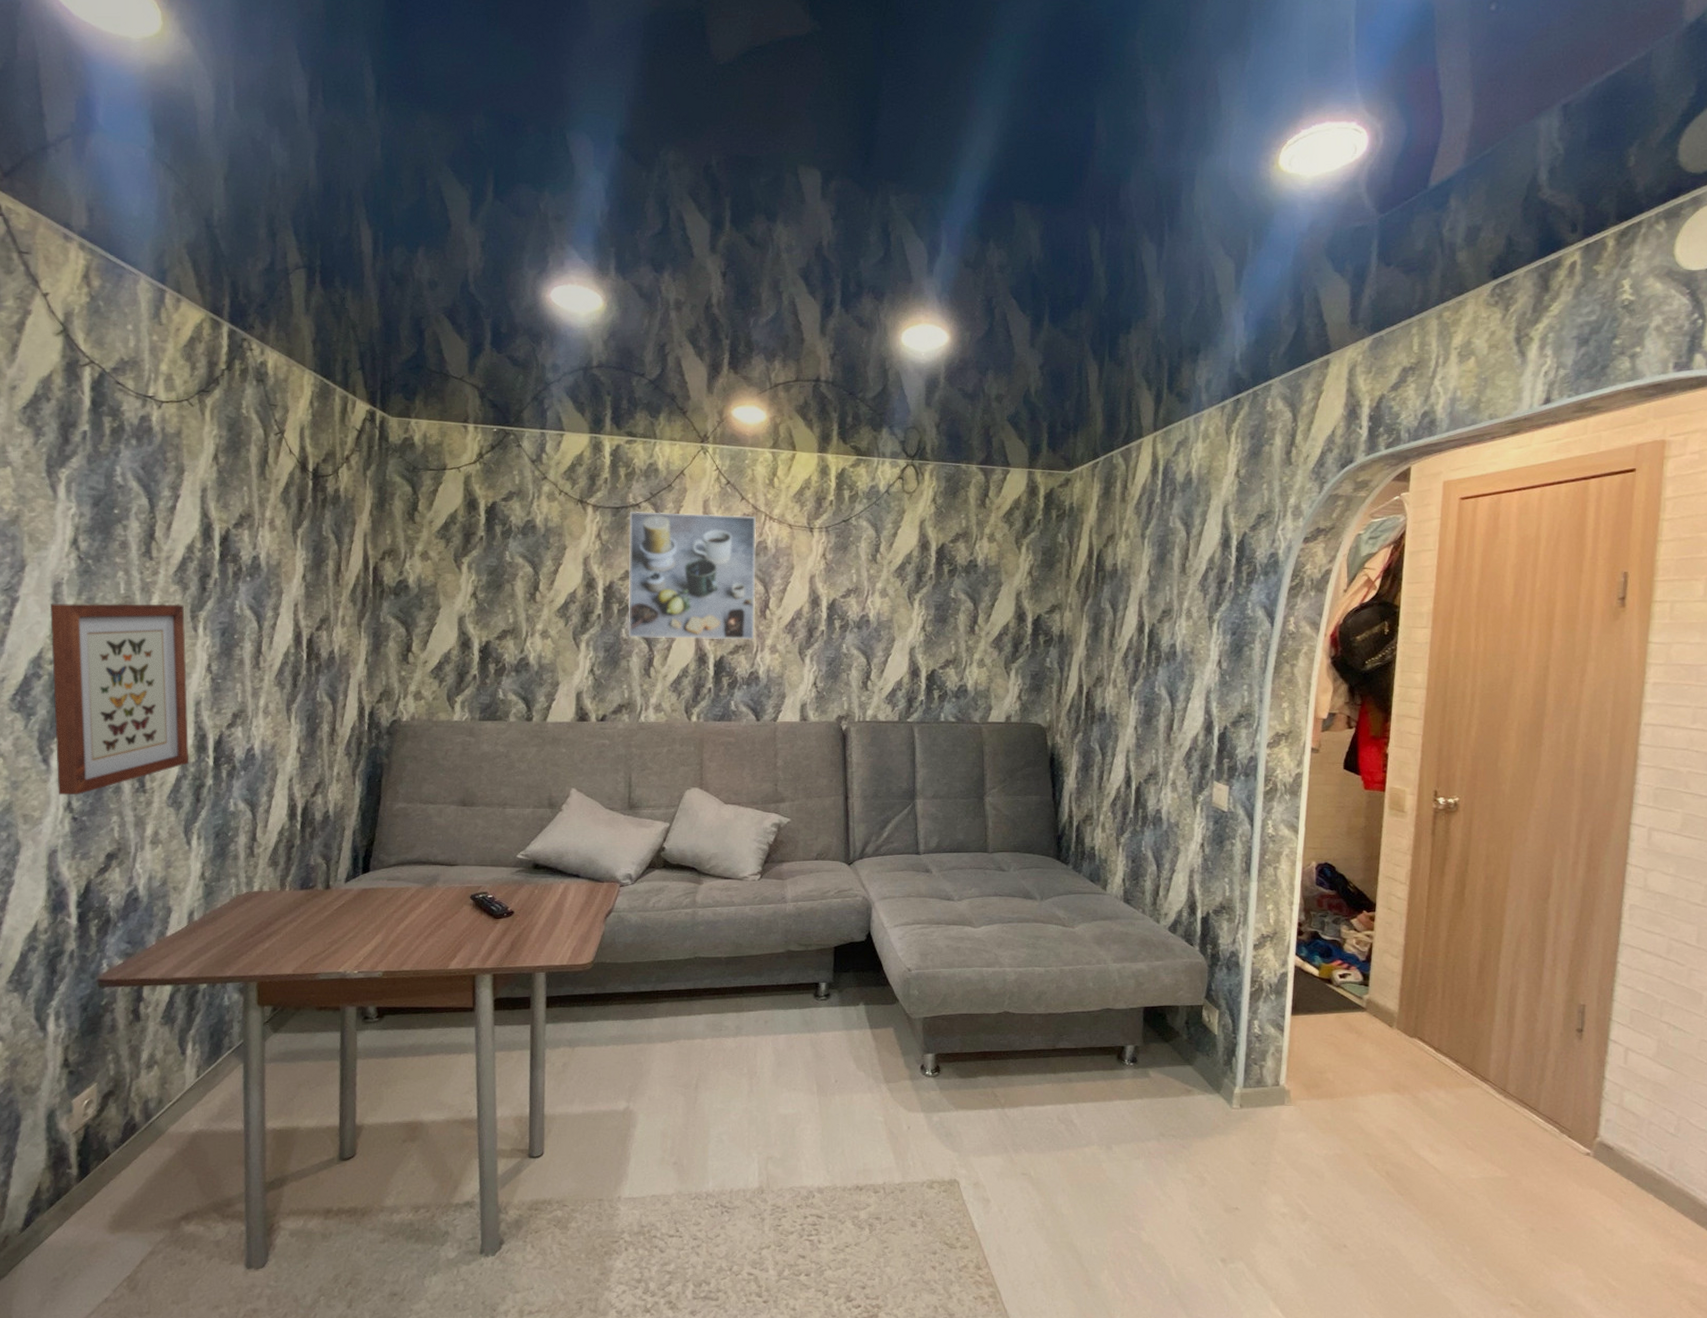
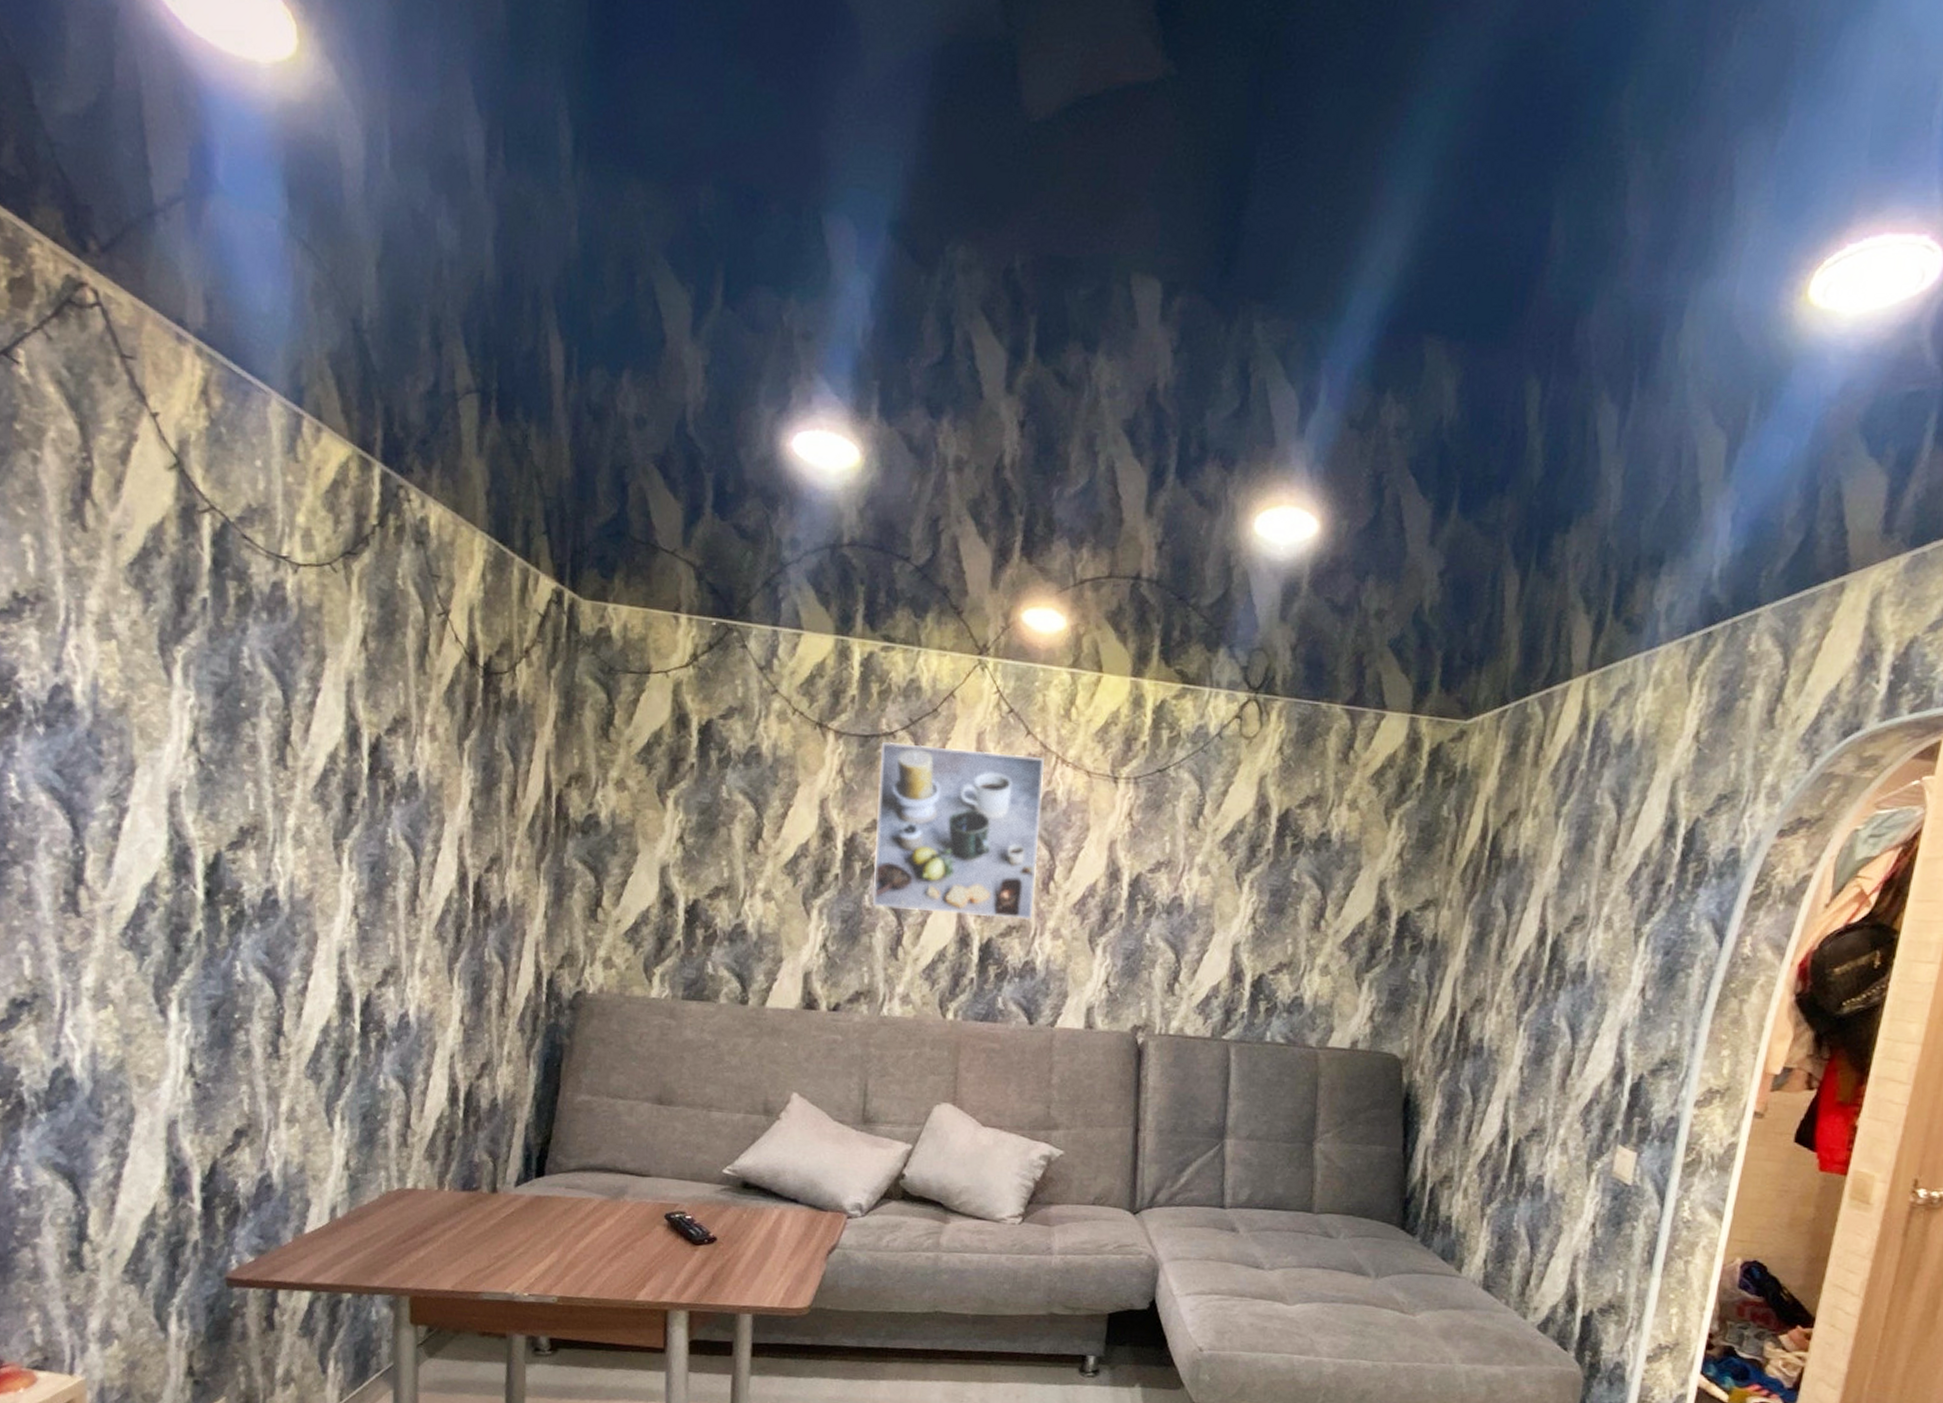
wall art: present [50,603,188,795] -> none [165,817,331,1057]

